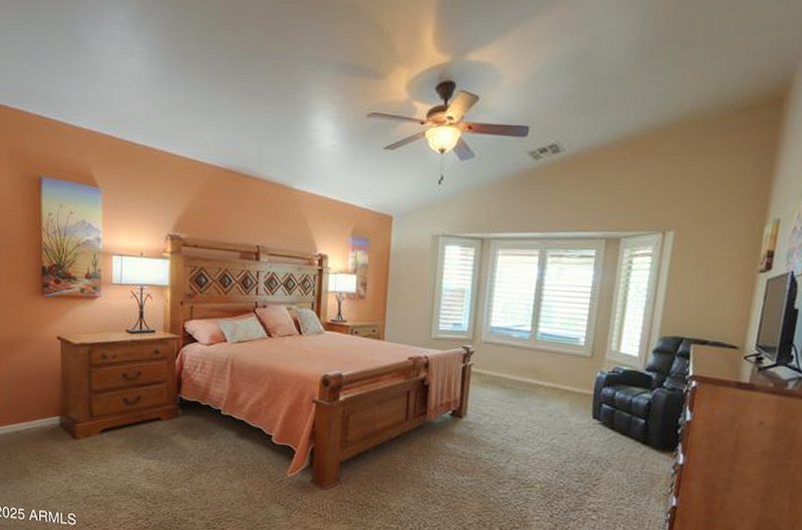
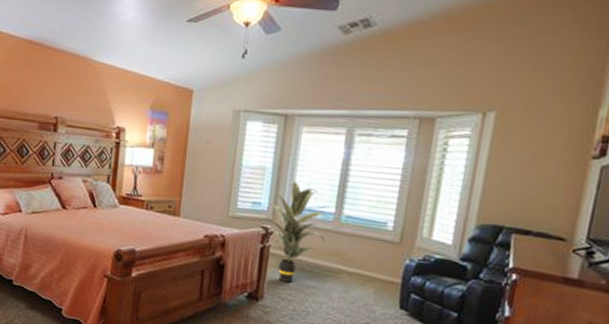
indoor plant: none [465,302,526,399] -> present [264,181,330,283]

